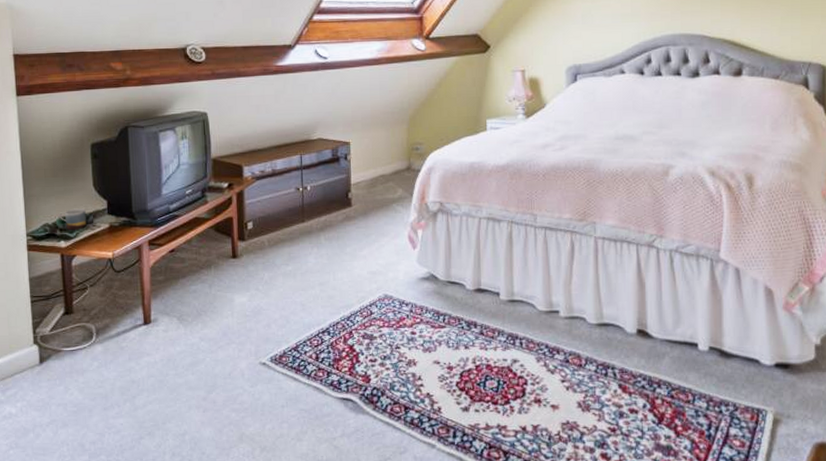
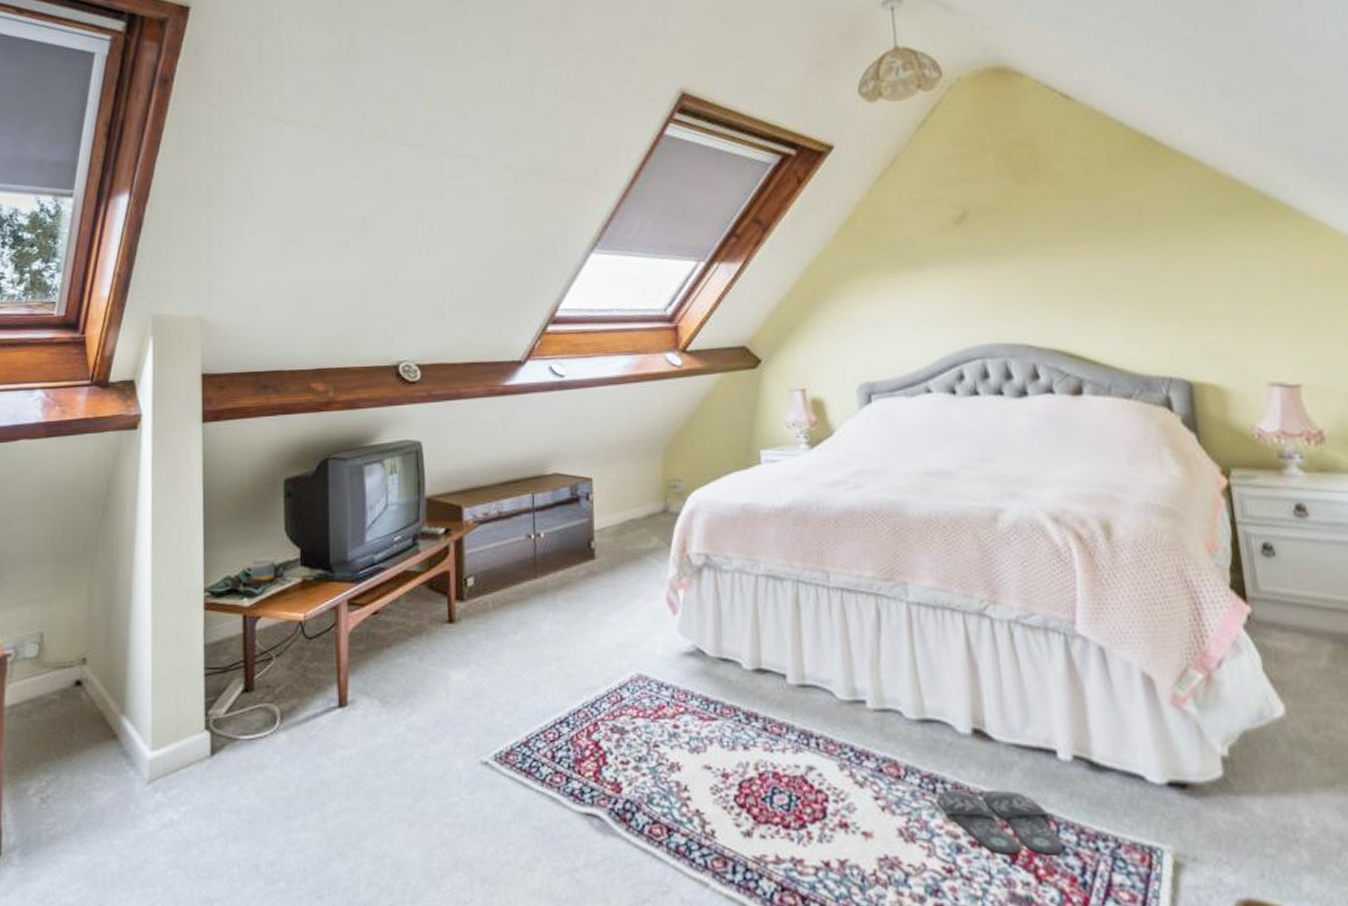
slippers: none [608,372,696,418] -> present [937,789,1063,855]

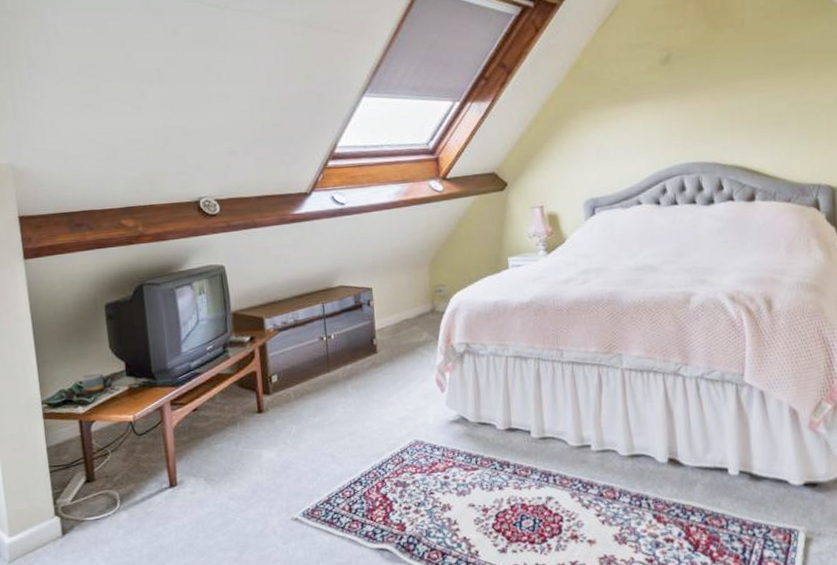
slippers: present [937,789,1063,855] -> none [643,500,730,546]

